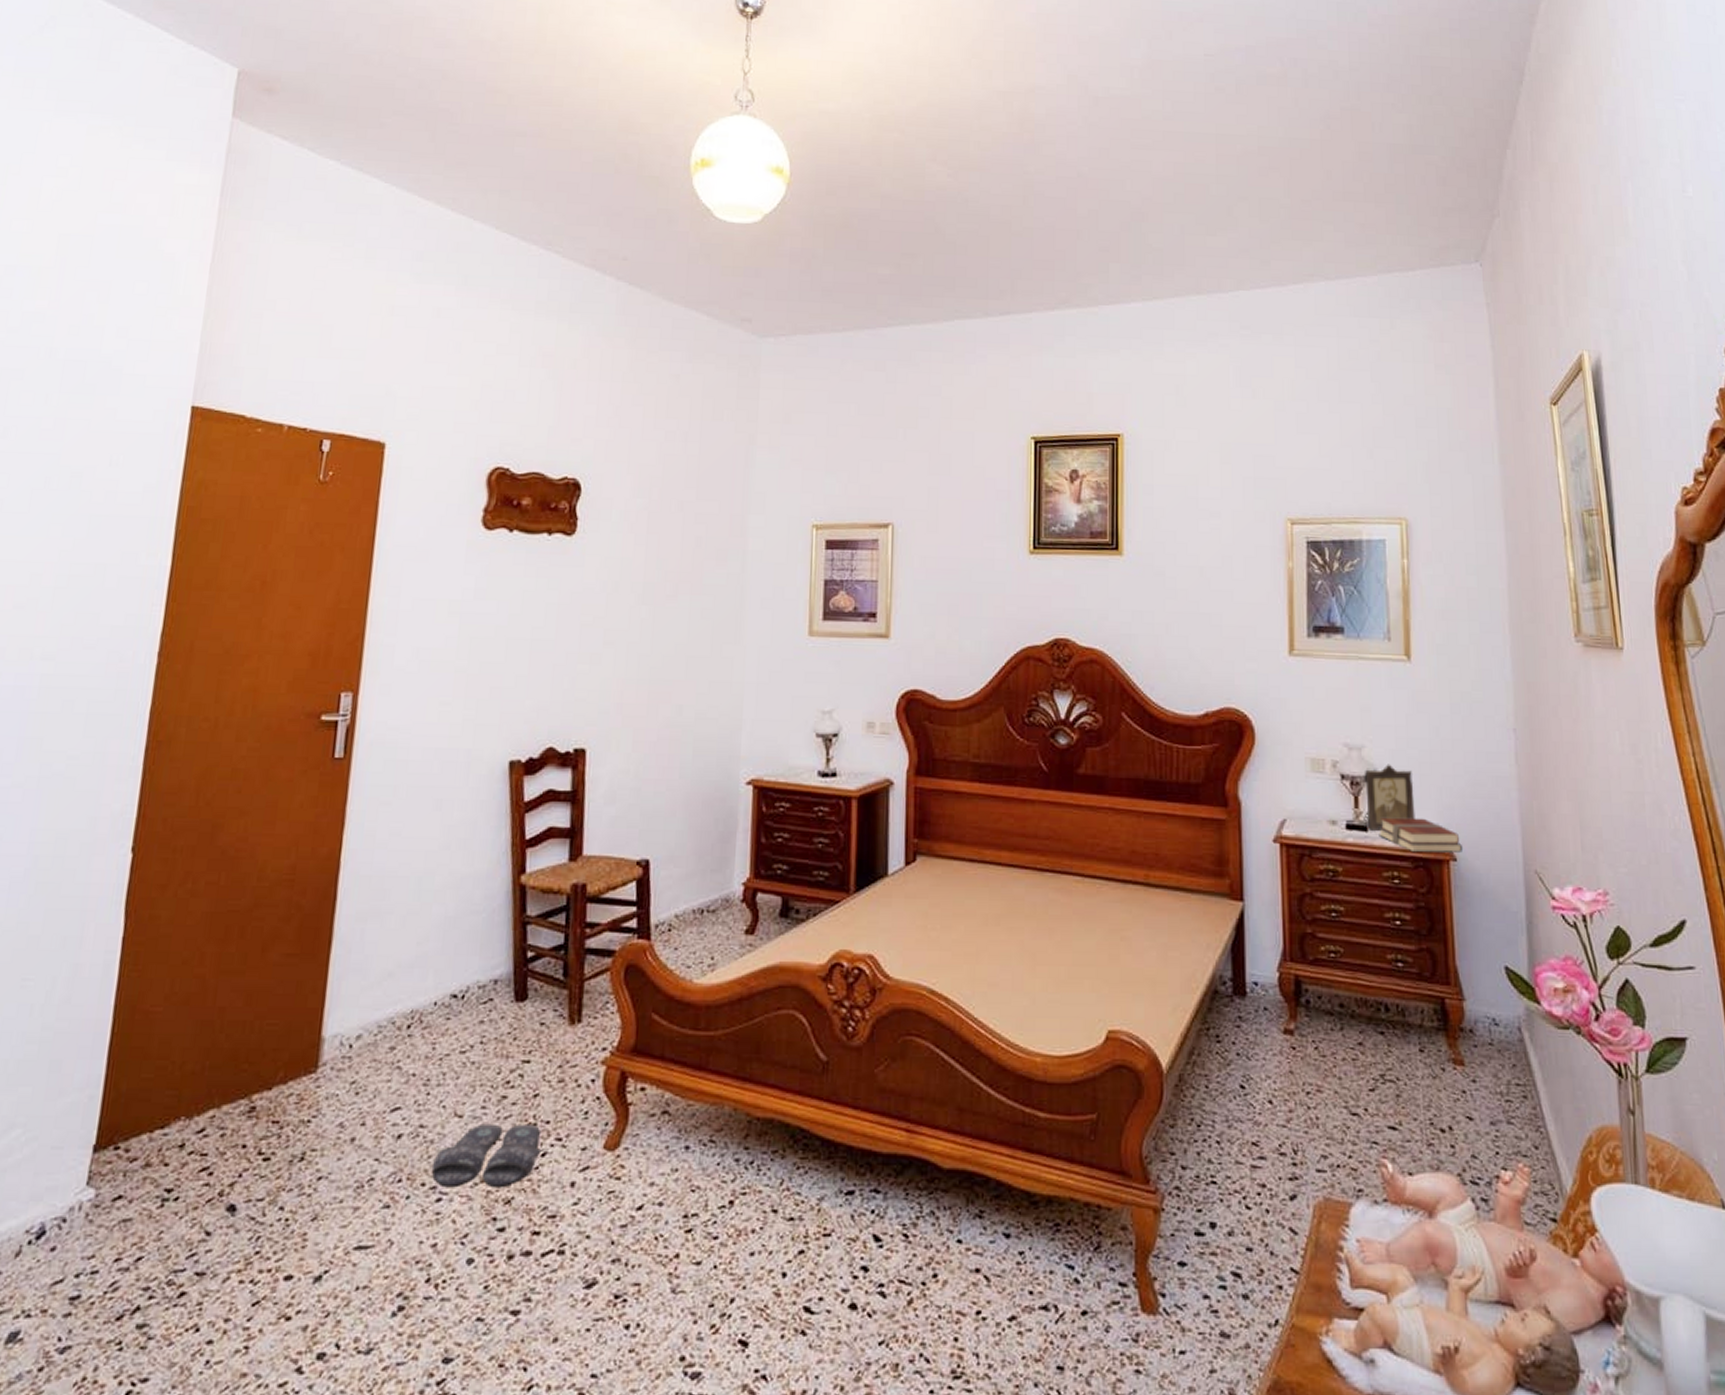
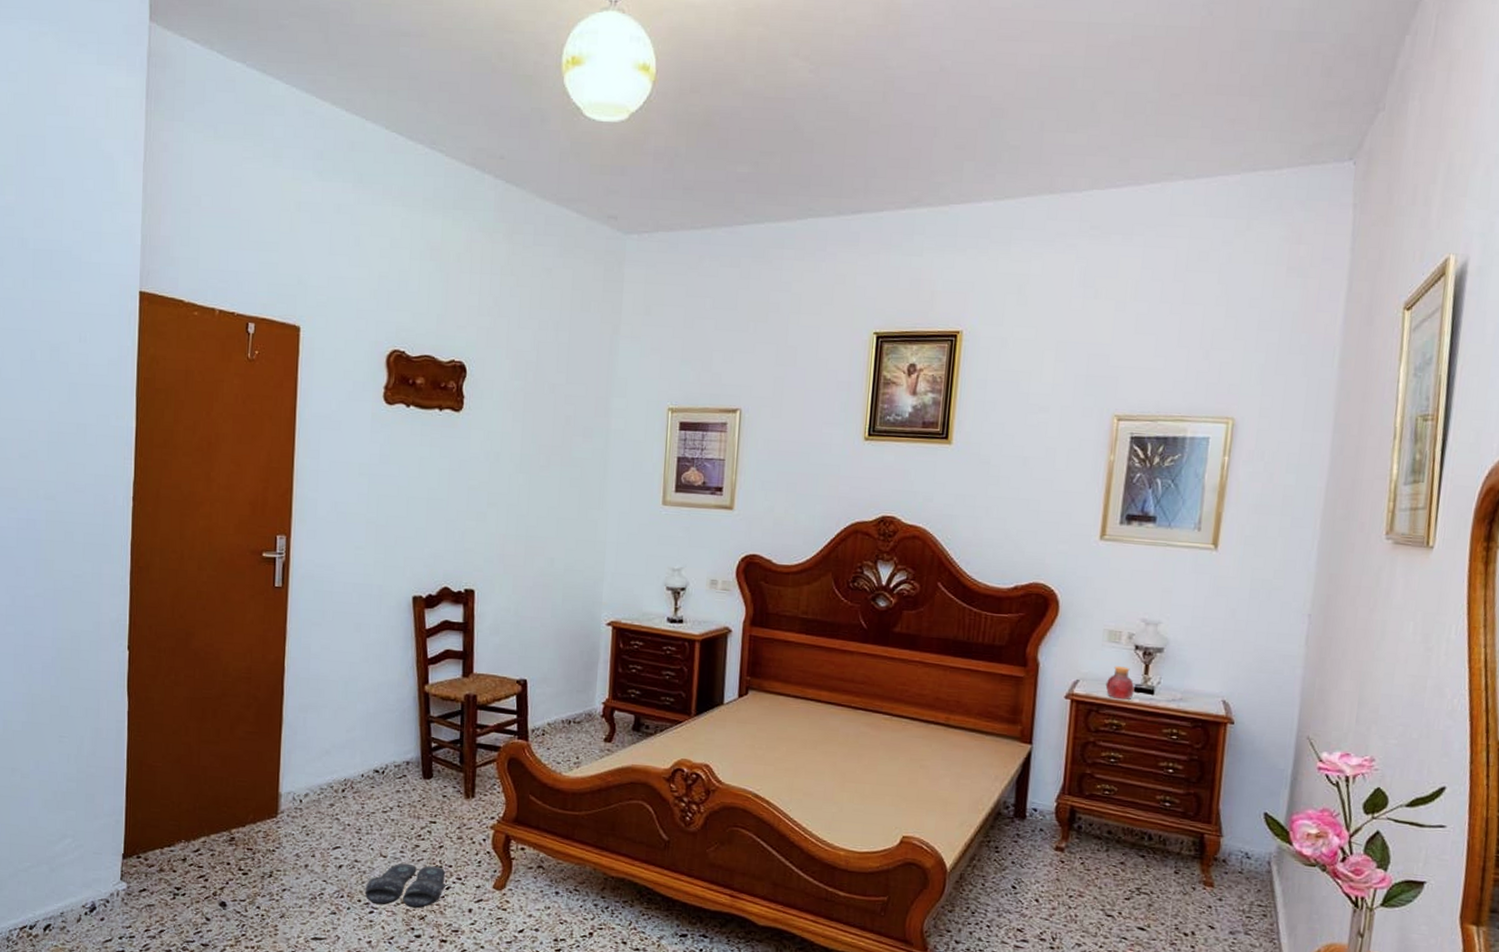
potion bottle: none [1315,800,1347,840] -> present [1105,666,1135,700]
photo frame: present [1364,764,1415,831] -> none [1151,638,1203,695]
books: present [1378,818,1464,853] -> none [1163,684,1242,717]

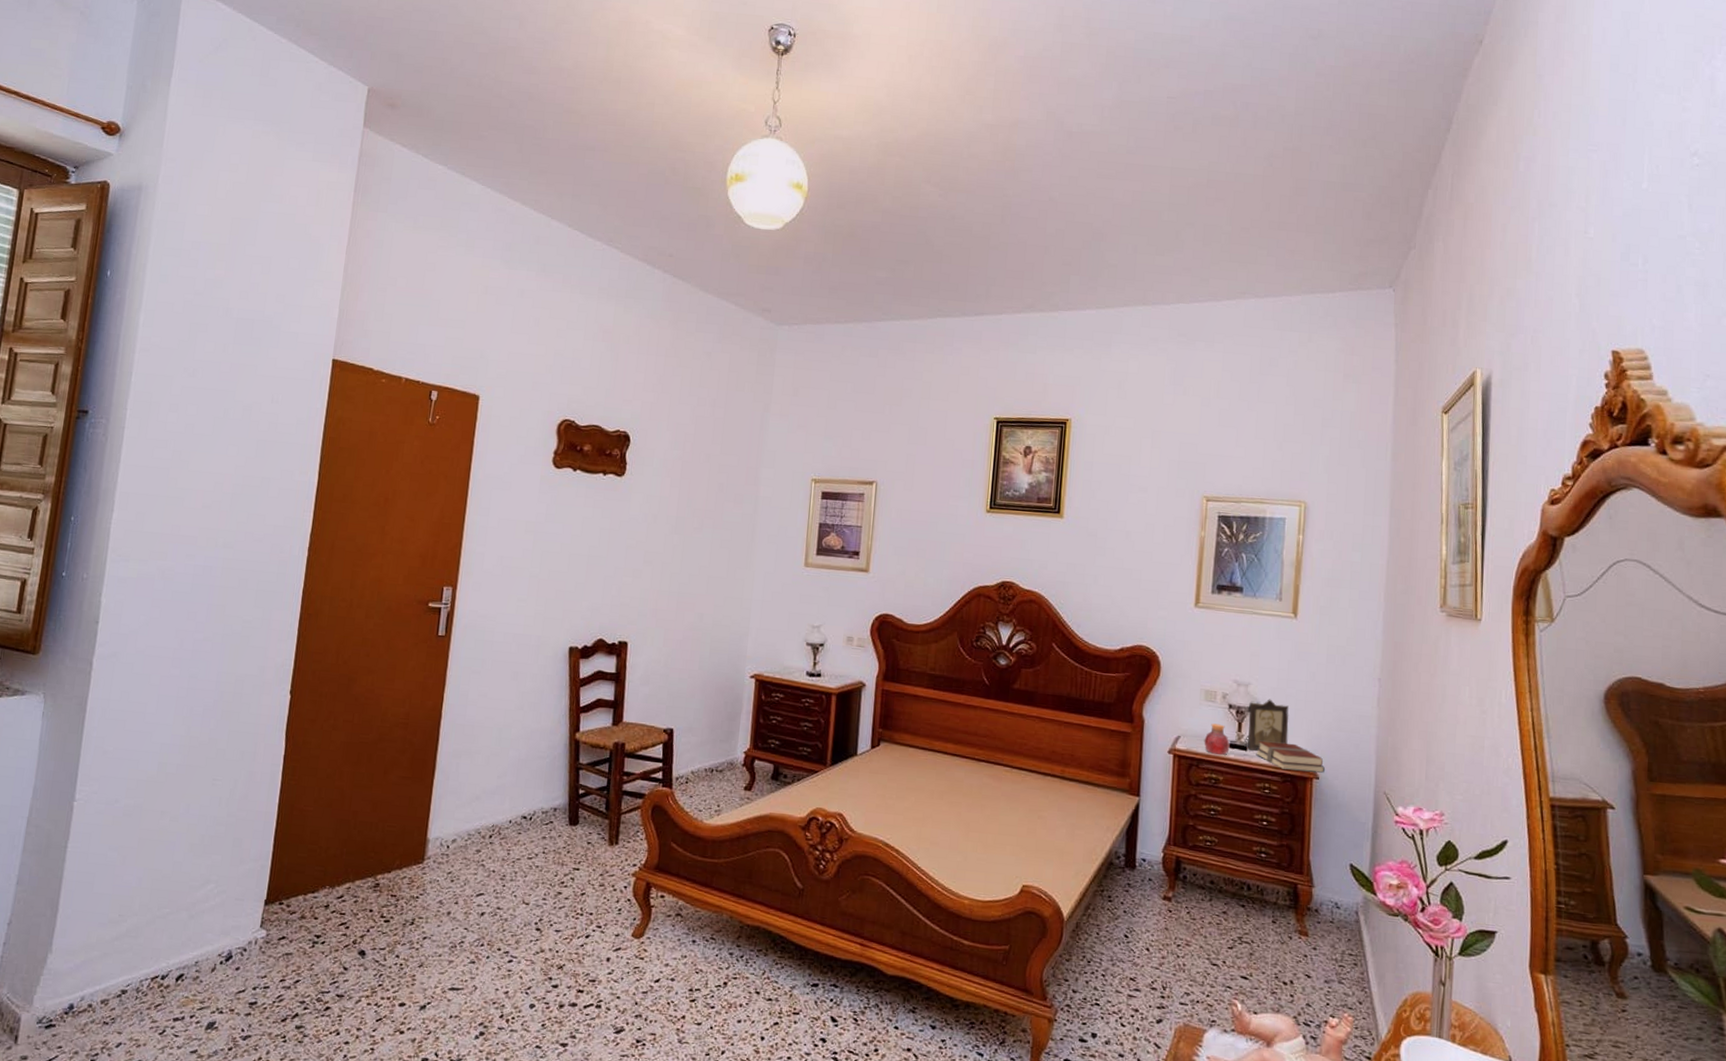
slippers: present [366,863,447,908] -> none [506,910,586,957]
photo frame: none [1151,638,1203,695] -> present [1244,699,1289,751]
books: none [1163,684,1242,717] -> present [1256,741,1326,773]

